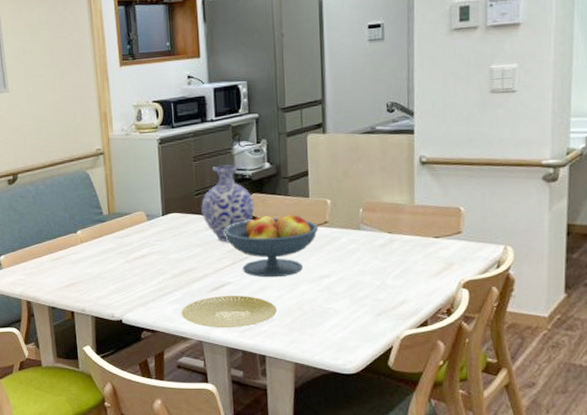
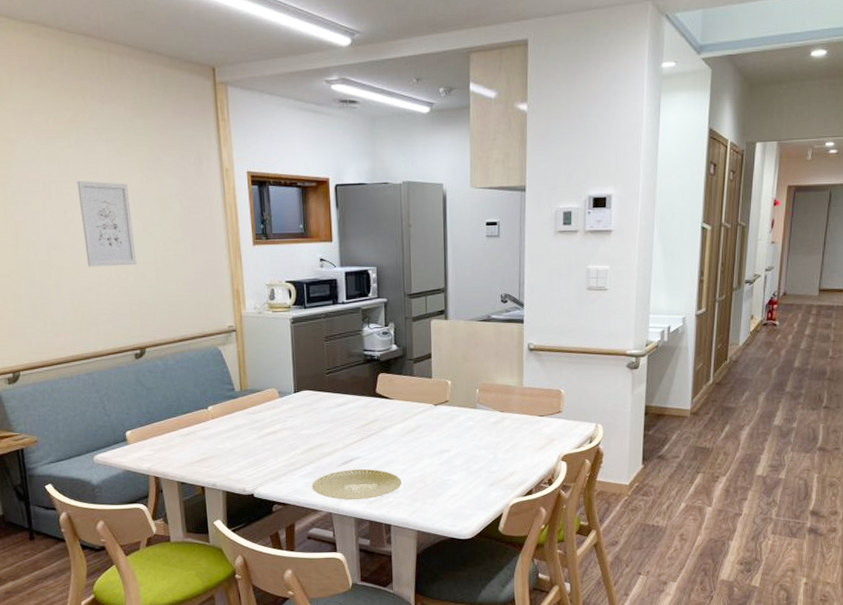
vase: present [201,164,255,243] -> none [332,345,383,419]
fruit bowl: present [223,214,319,278] -> none [353,393,440,452]

